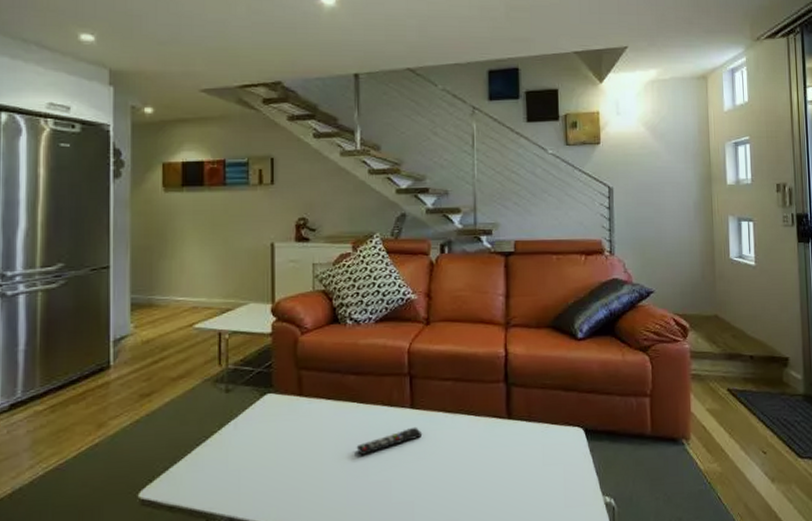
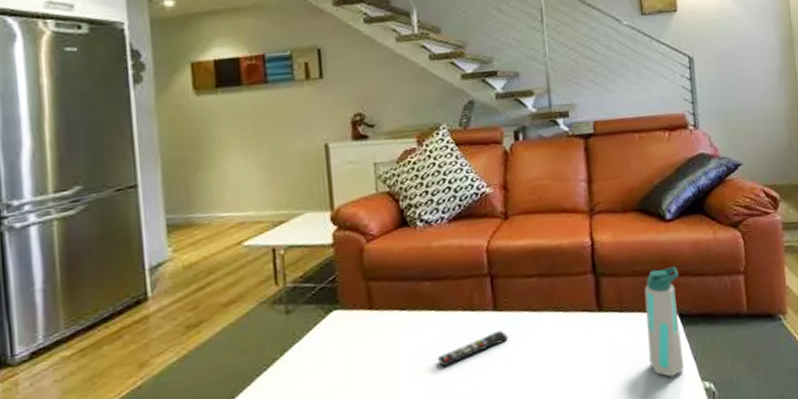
water bottle: none [552,383,587,489] -> present [644,266,685,377]

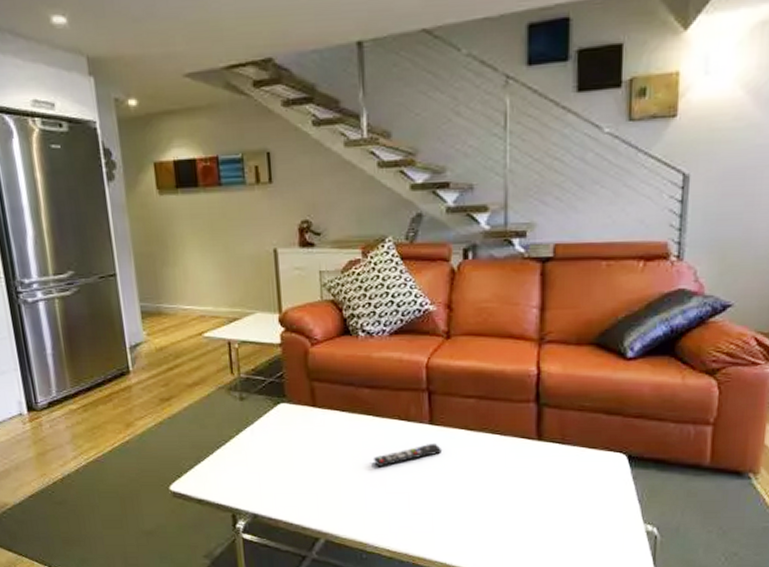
water bottle: present [644,266,685,377] -> none [587,407,633,514]

